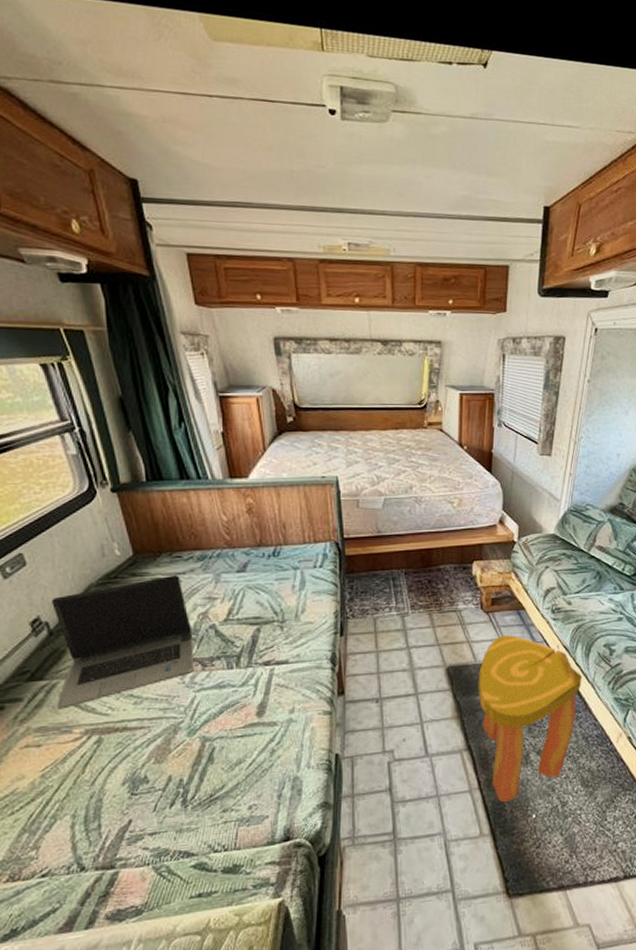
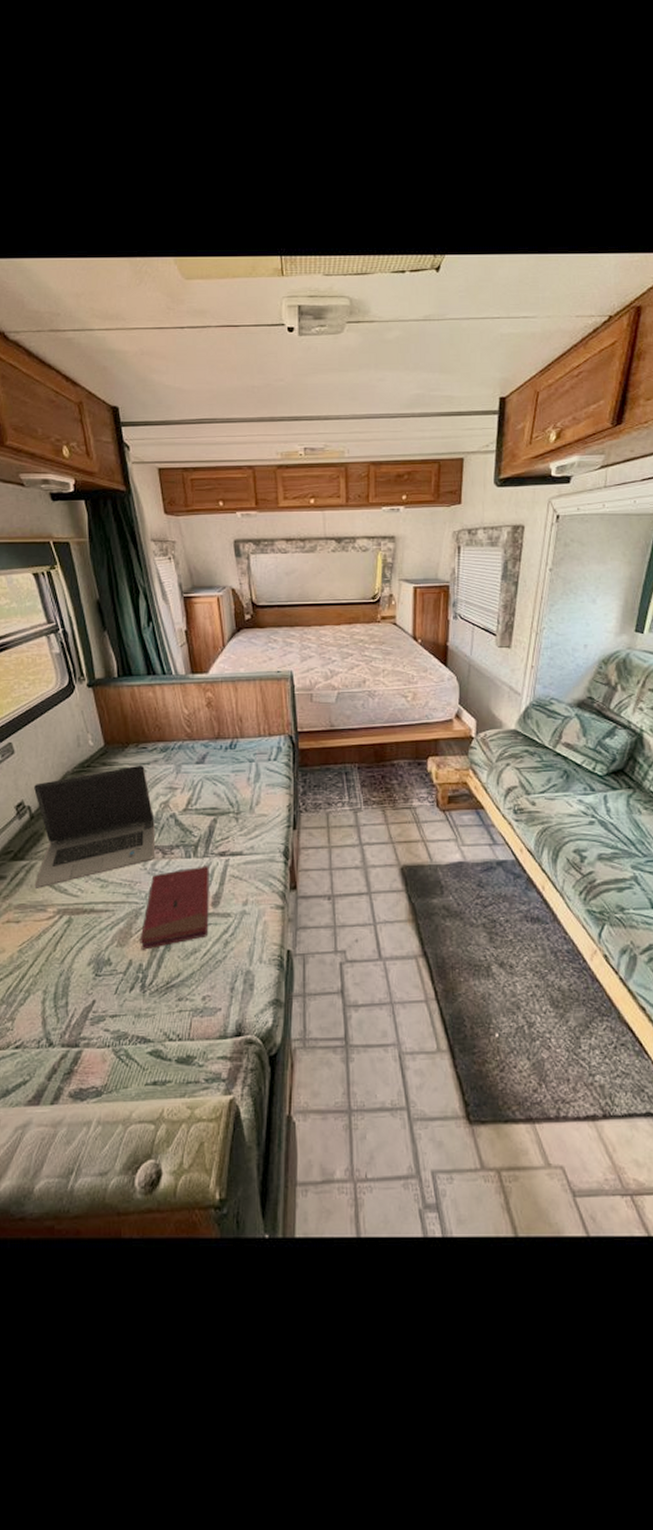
book: none [179,676,254,765] -> present [140,865,209,950]
stool: present [478,635,583,802] -> none [434,835,550,1016]

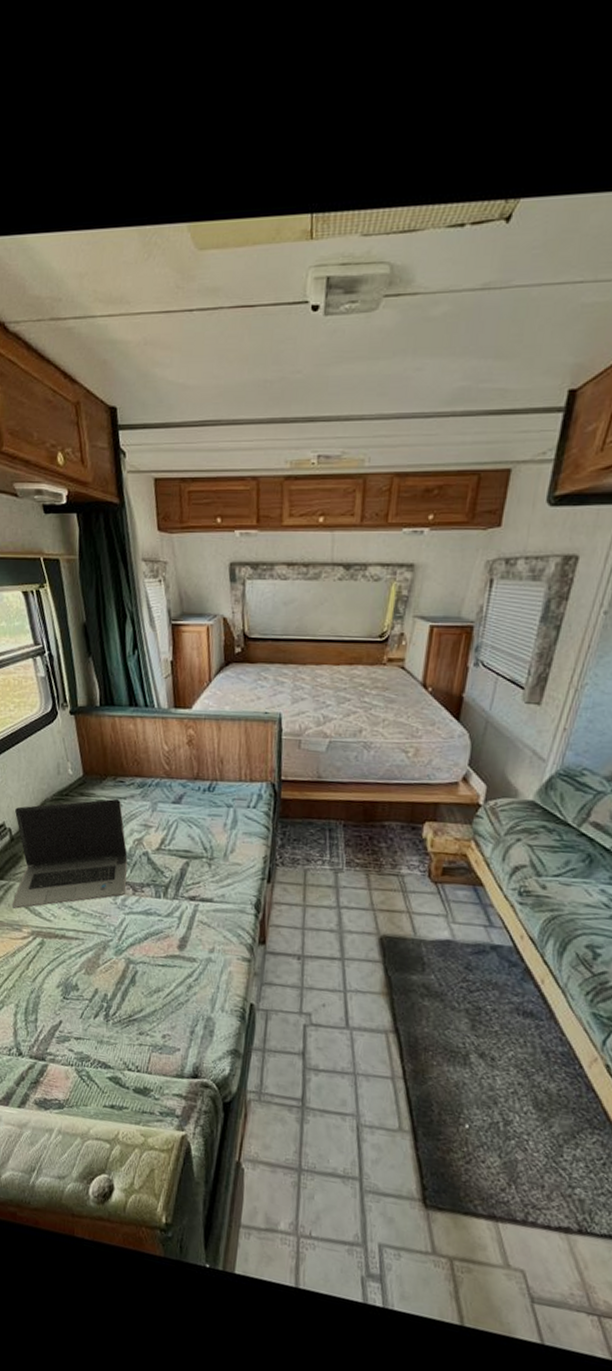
book: present [140,865,209,950] -> none [106,907,178,982]

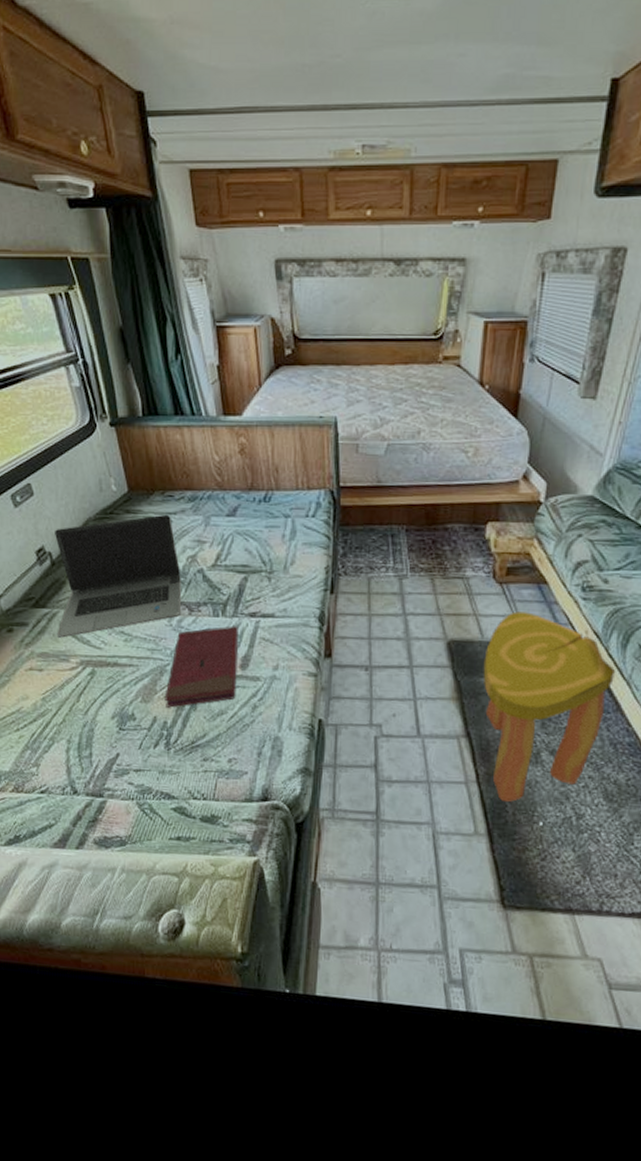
book: none [106,907,178,982] -> present [164,626,238,708]
stool: none [414,911,551,1101] -> present [483,611,616,802]

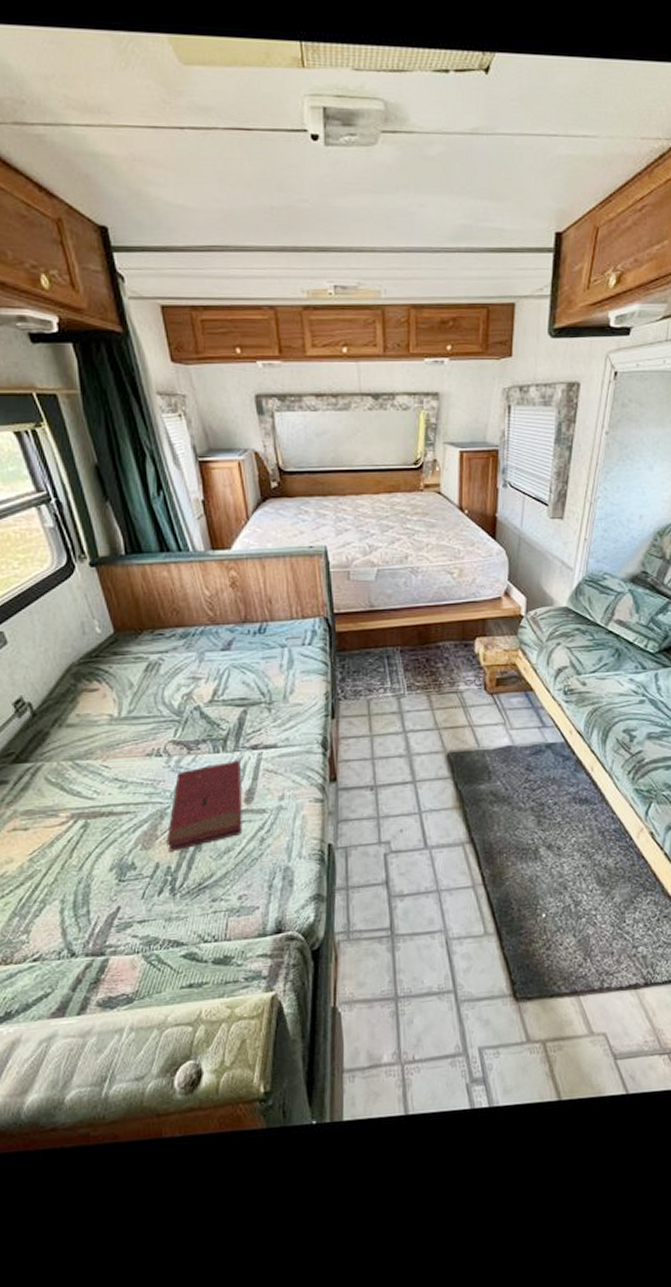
laptop computer: present [55,514,182,638] -> none [34,653,180,792]
stool: present [483,611,616,802] -> none [481,719,599,899]

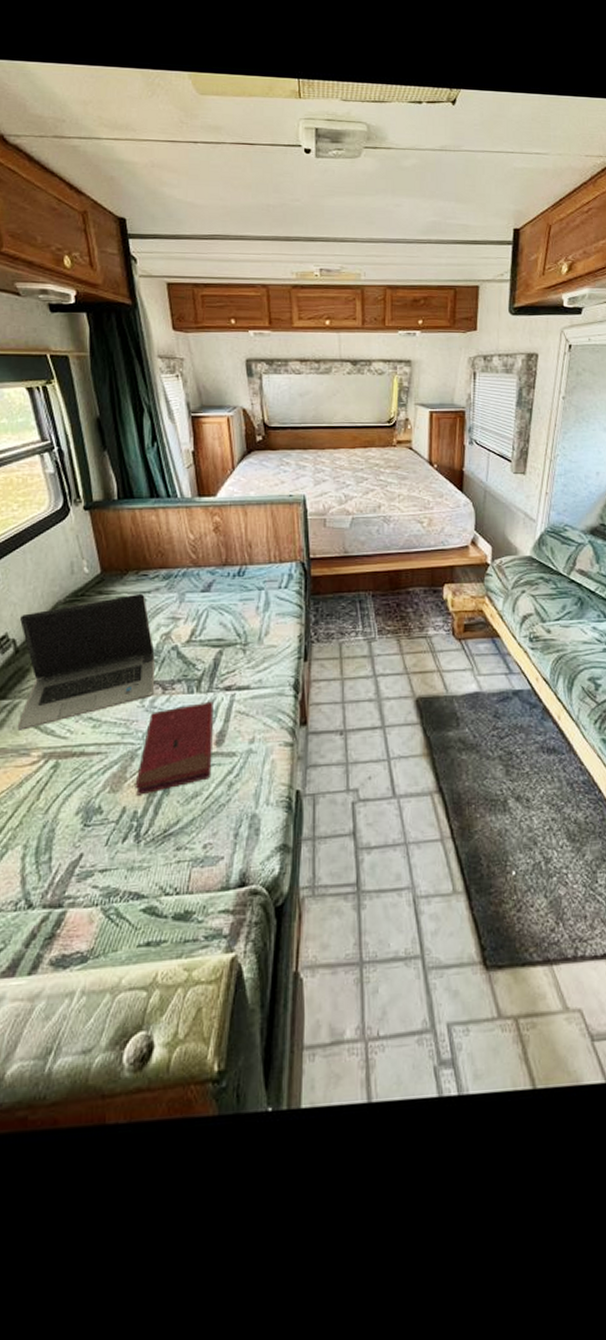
laptop computer: none [34,653,180,792] -> present [17,593,155,730]

